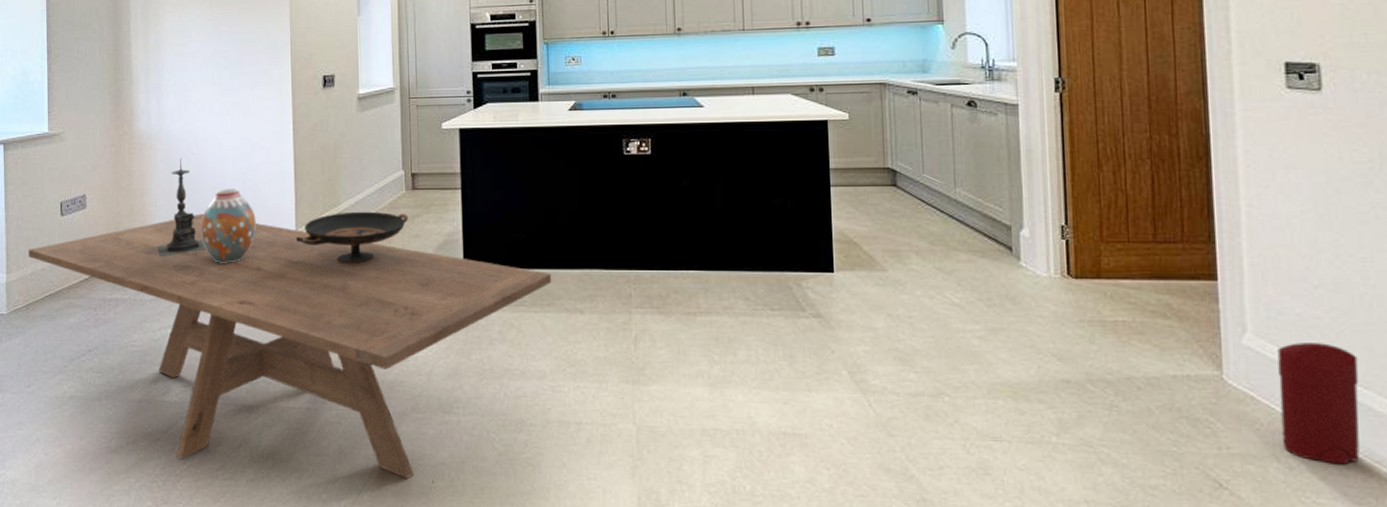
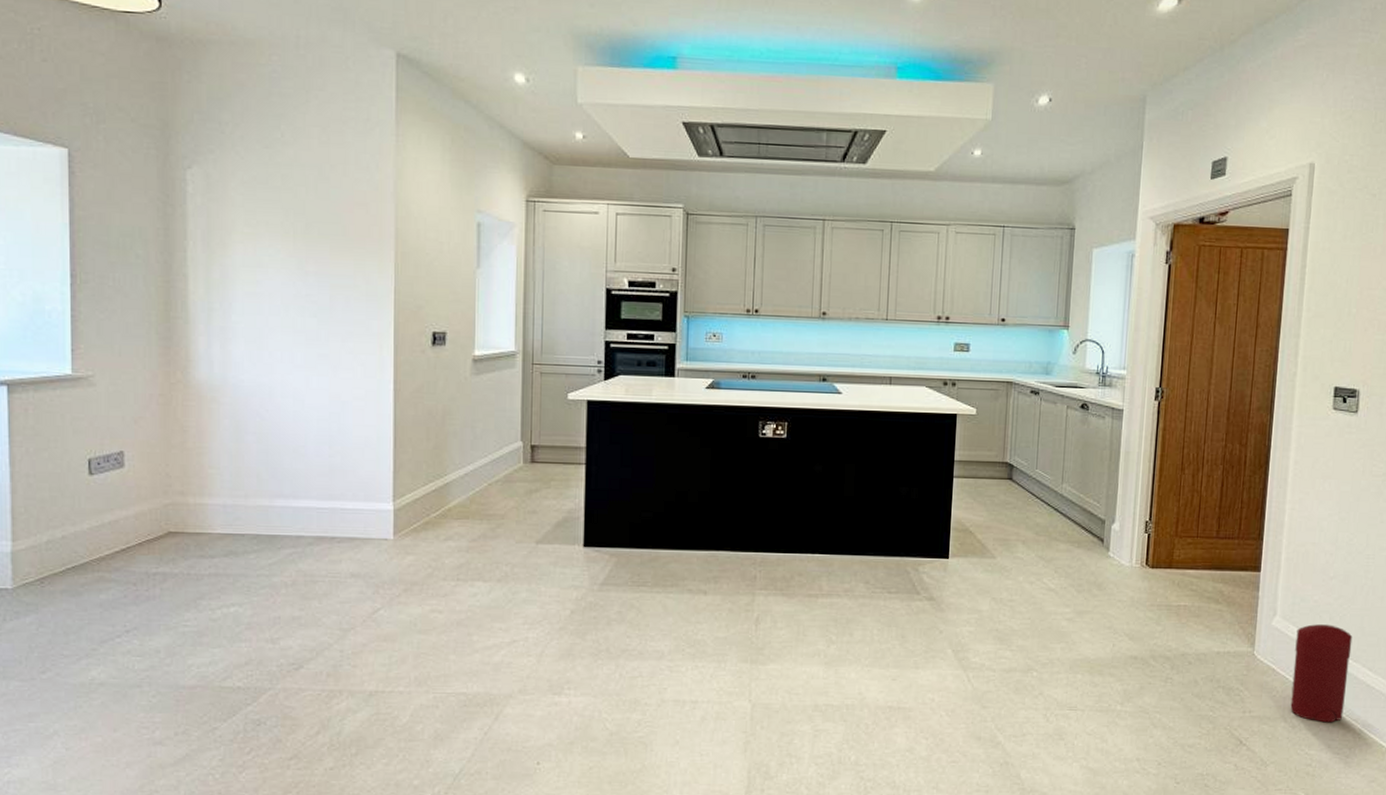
dining table: present [28,213,552,479] -> none [43,479,677,761]
candle holder: present [156,158,207,257] -> none [217,415,282,526]
vase: present [200,188,256,263] -> none [275,451,345,535]
decorative bowl: present [295,211,408,265] -> none [392,483,525,541]

